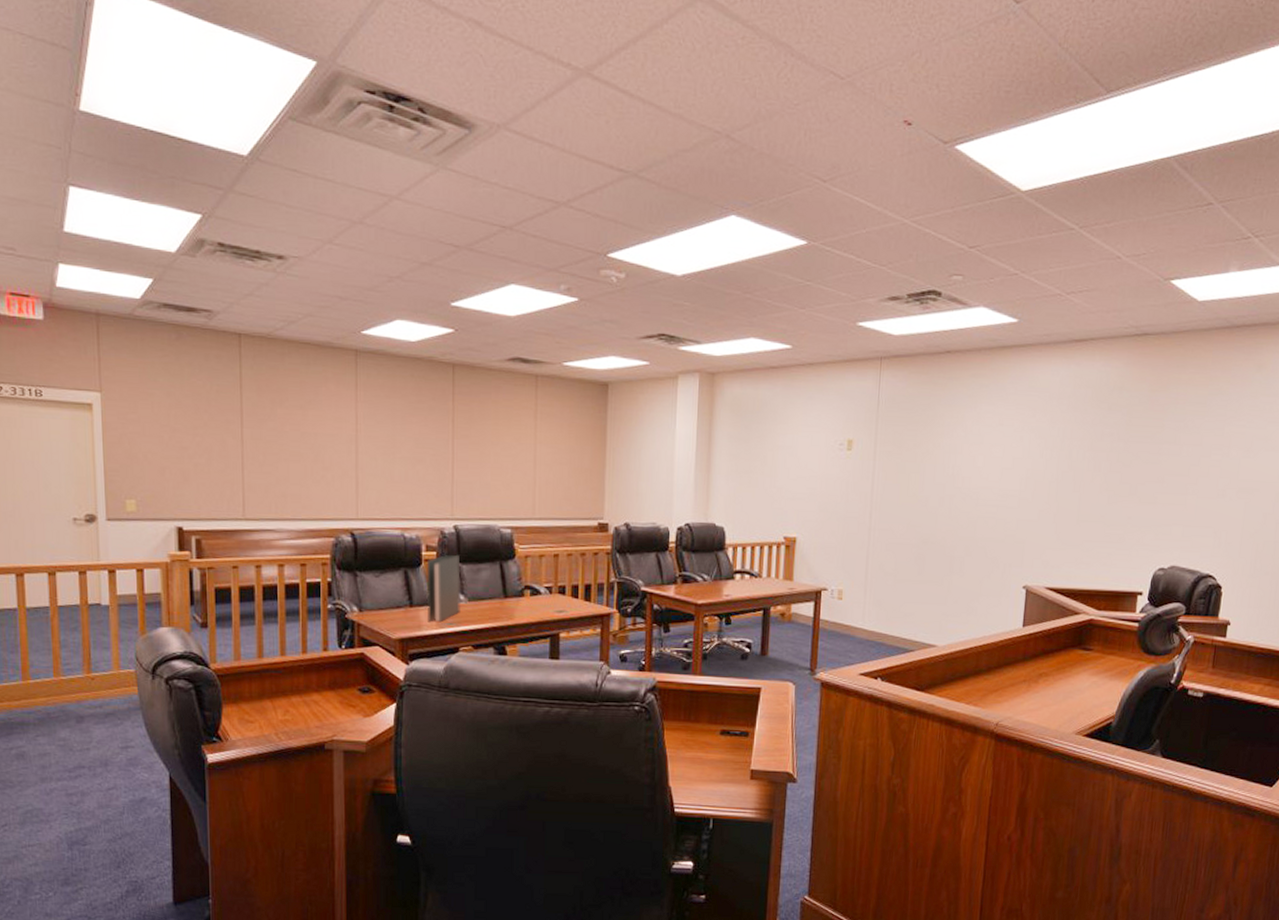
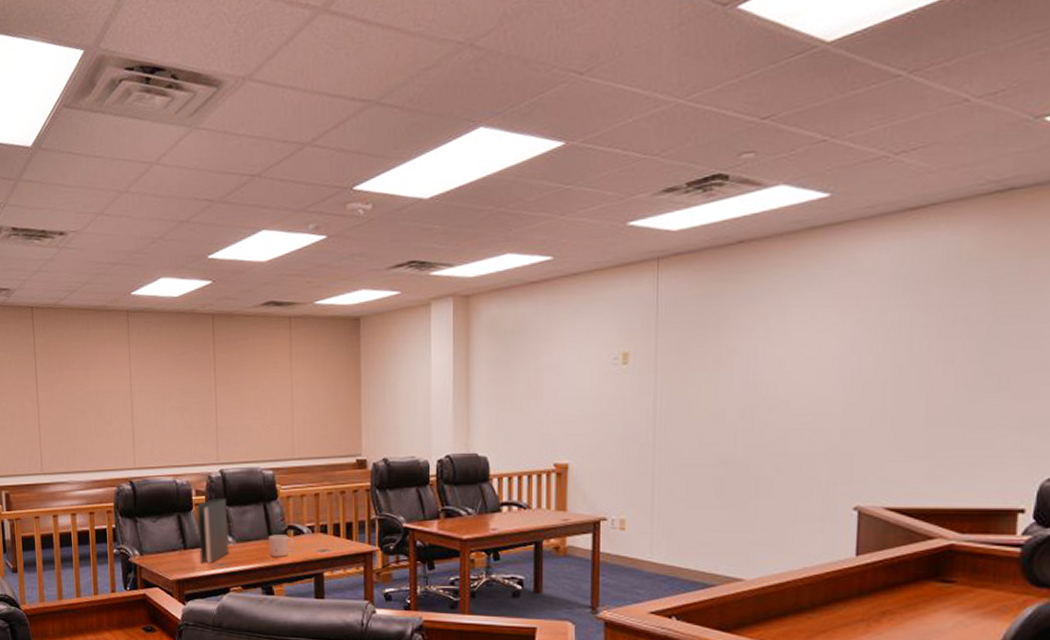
mug: none [503,594,531,617] -> present [268,535,295,557]

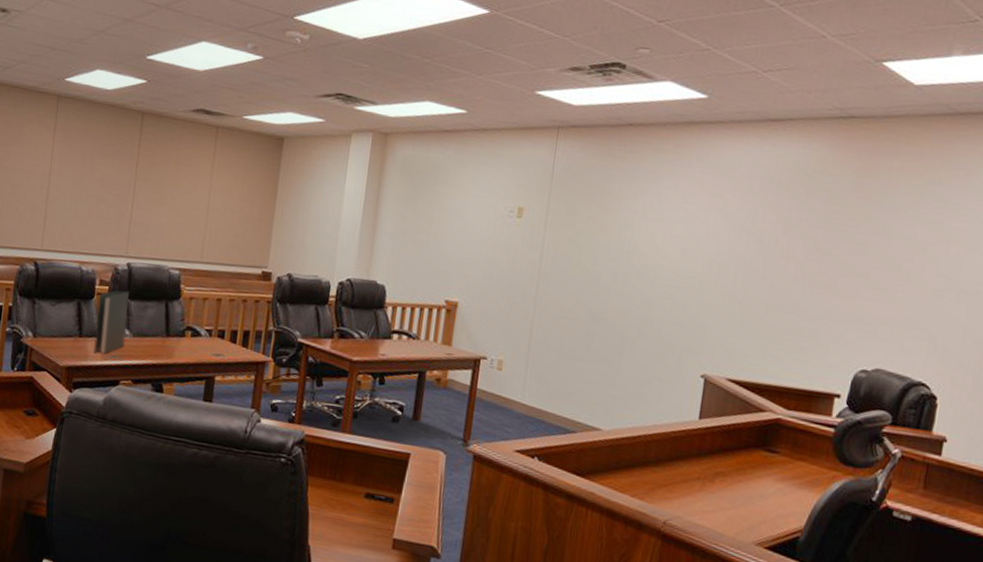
mug: present [268,535,295,557] -> none [164,333,191,357]

